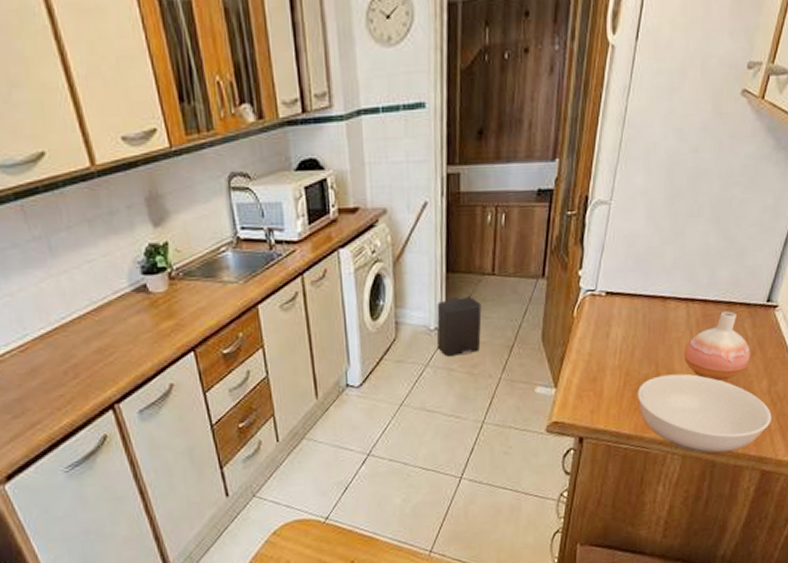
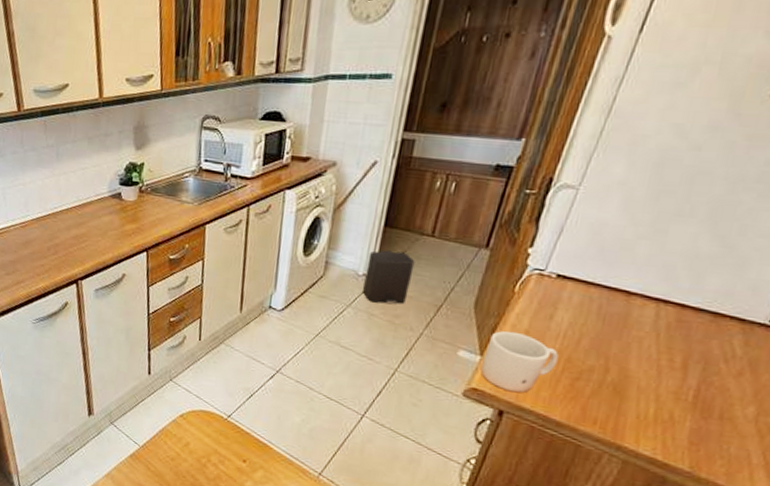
mug: none [558,356,620,417] -> present [481,330,559,393]
bowl: present [638,374,772,453] -> none [575,371,756,474]
vase: present [683,311,751,381] -> none [643,321,738,394]

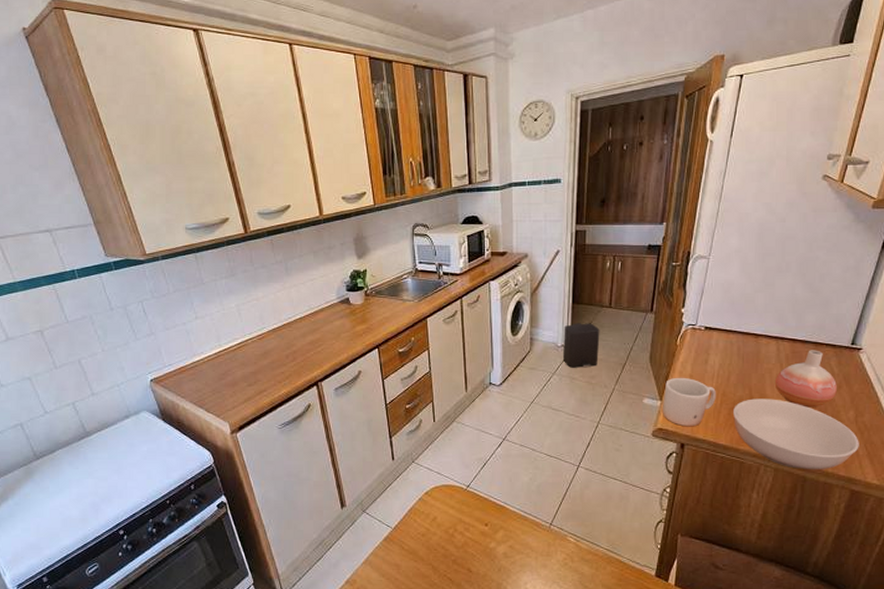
bowl: none [575,371,756,474] -> present [733,398,859,470]
vase: none [643,321,738,394] -> present [774,350,838,408]

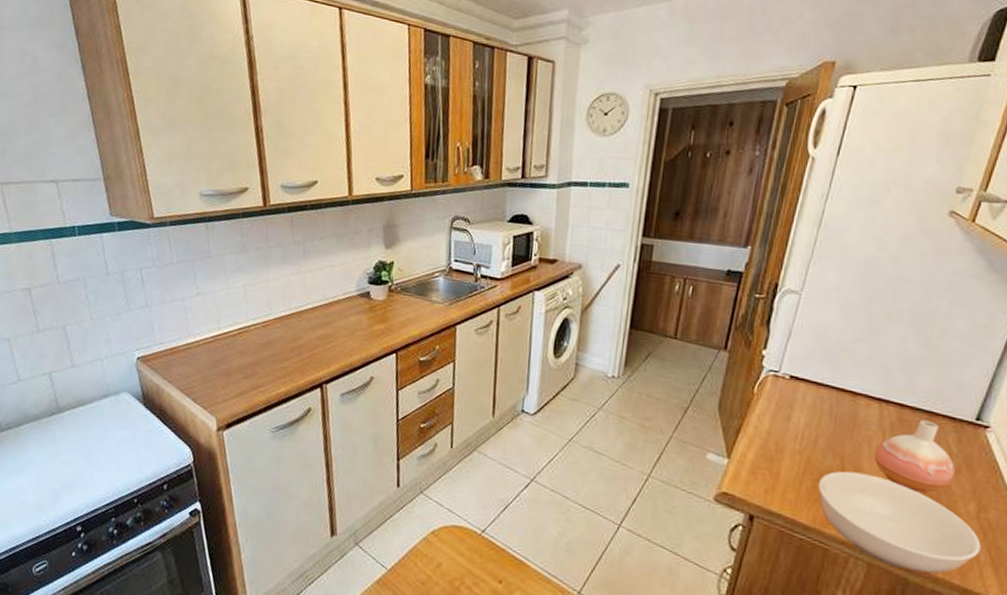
pedal bin: present [563,323,600,368] -> none [613,351,661,407]
mug: present [663,377,717,427] -> none [729,432,800,496]

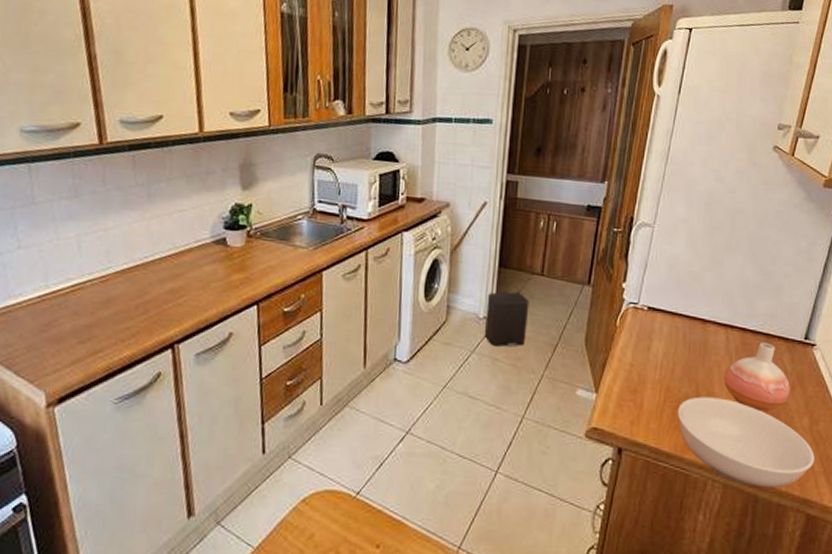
pedal bin: none [613,351,661,407] -> present [485,291,529,347]

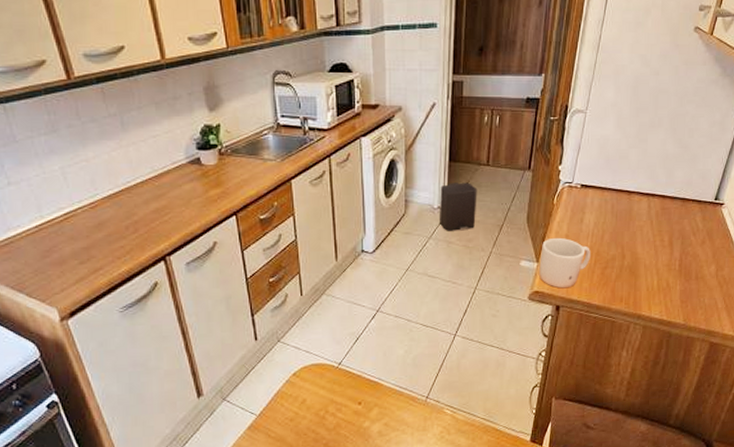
mug: none [598,365,660,428] -> present [539,237,592,289]
bowl: present [678,396,815,488] -> none [606,256,719,326]
vase: present [723,342,791,411] -> none [645,206,702,264]

